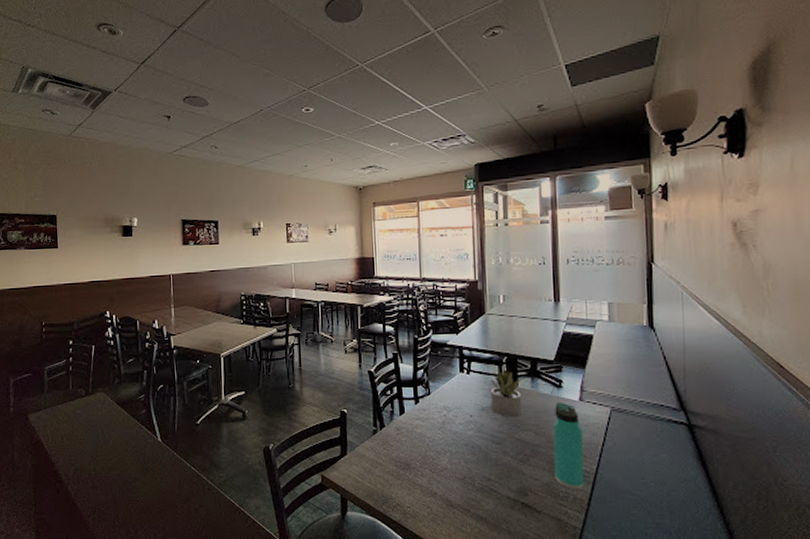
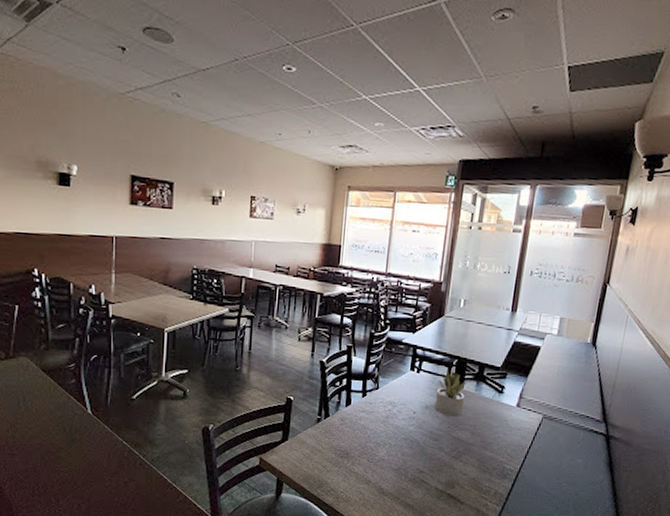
thermos bottle: present [553,402,585,489] -> none [481,406,514,485]

